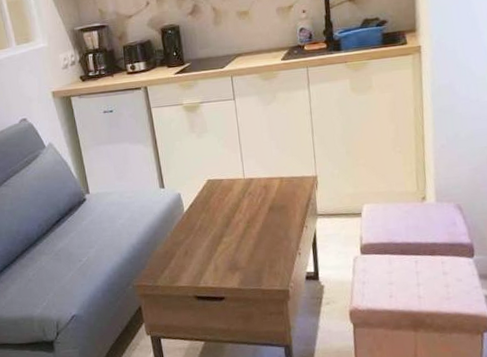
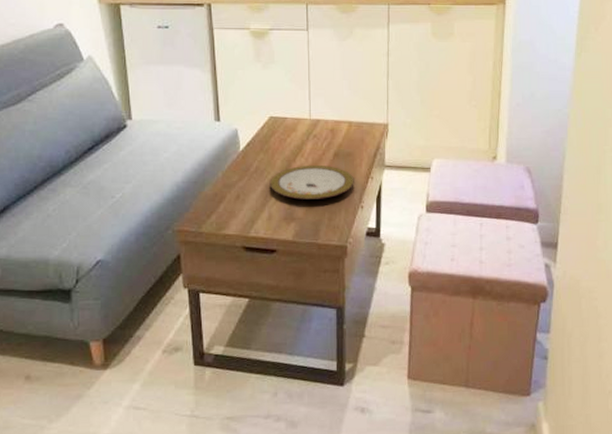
plate: none [213,218,290,251] -> present [269,164,354,200]

